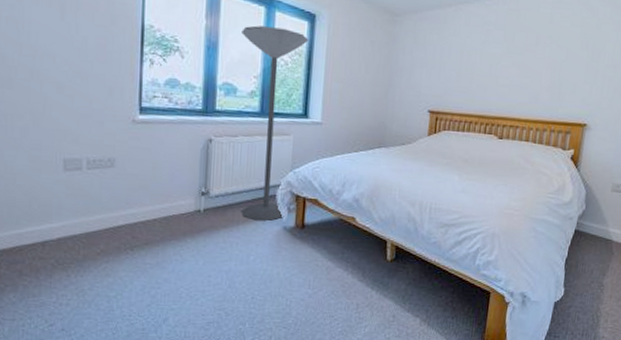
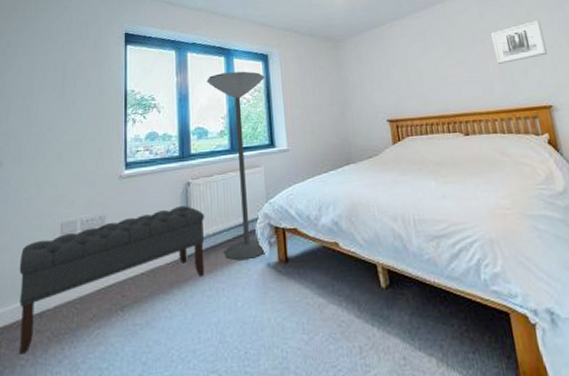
bench: none [16,161,224,276] -> present [19,206,205,354]
wall art: none [551,35,606,75] -> present [491,20,547,64]

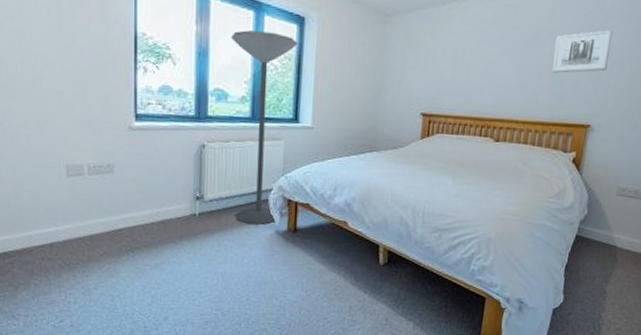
bench: present [19,206,205,354] -> none [25,166,218,276]

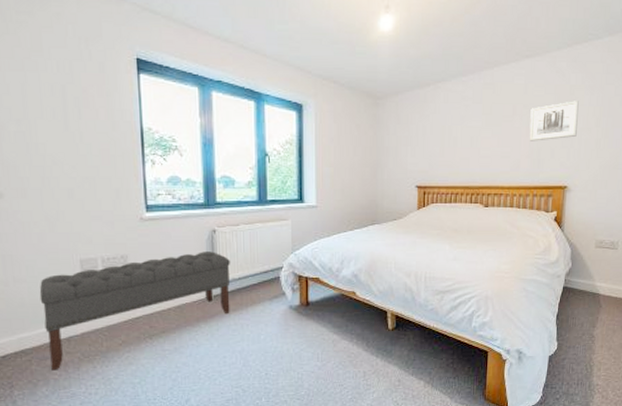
bench: none [25,166,218,276] -> present [39,251,231,371]
floor lamp: present [231,30,298,225] -> none [234,120,298,302]

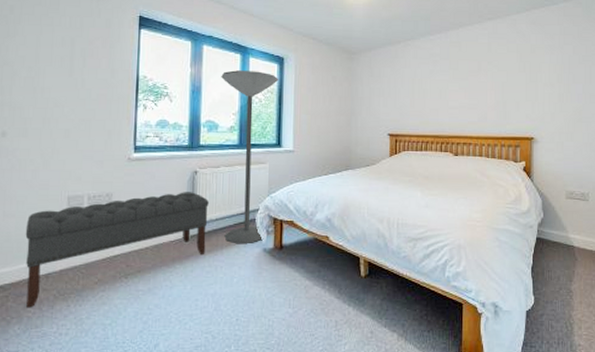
floor lamp: none [234,120,298,302] -> present [221,70,279,244]
wall art: present [529,101,579,141] -> none [495,58,540,95]

